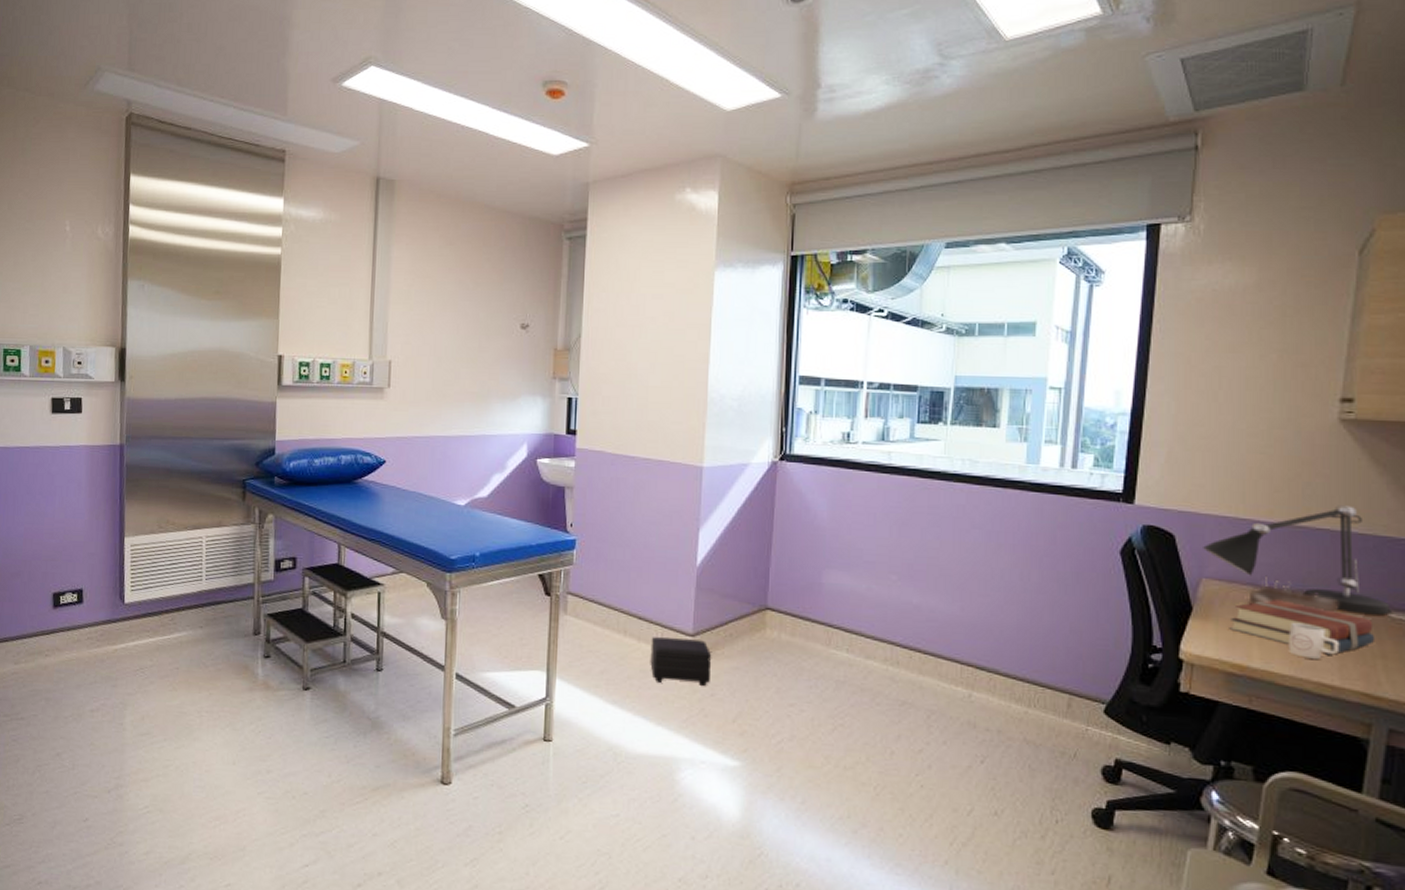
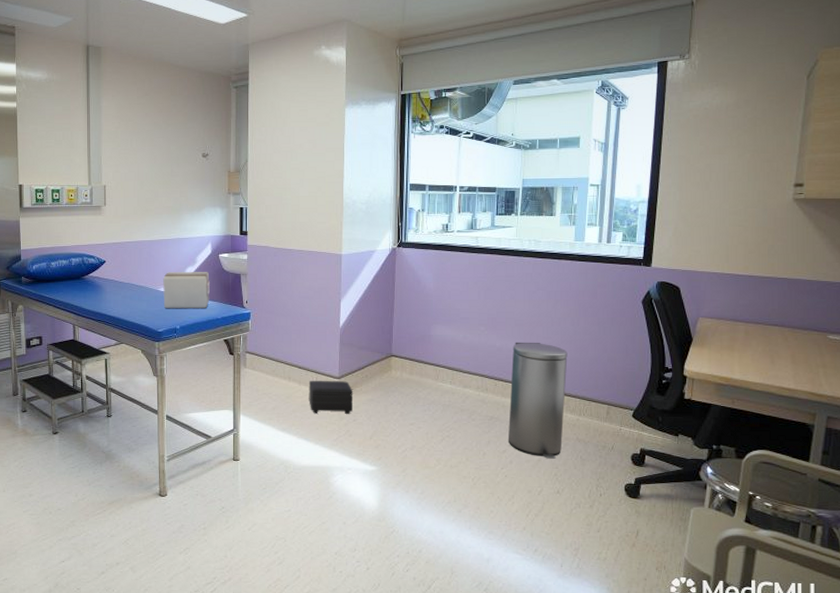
box: none [459,479,523,531] -> present [163,272,210,308]
pedal bin: none [927,598,1013,767] -> present [508,342,568,460]
desk lamp: present [1203,505,1391,616] -> none [700,261,829,337]
books: present [1229,598,1376,655] -> none [718,329,818,367]
desk organizer: present [1248,575,1338,613] -> none [731,313,793,337]
mug: present [1288,622,1340,660] -> none [759,345,794,371]

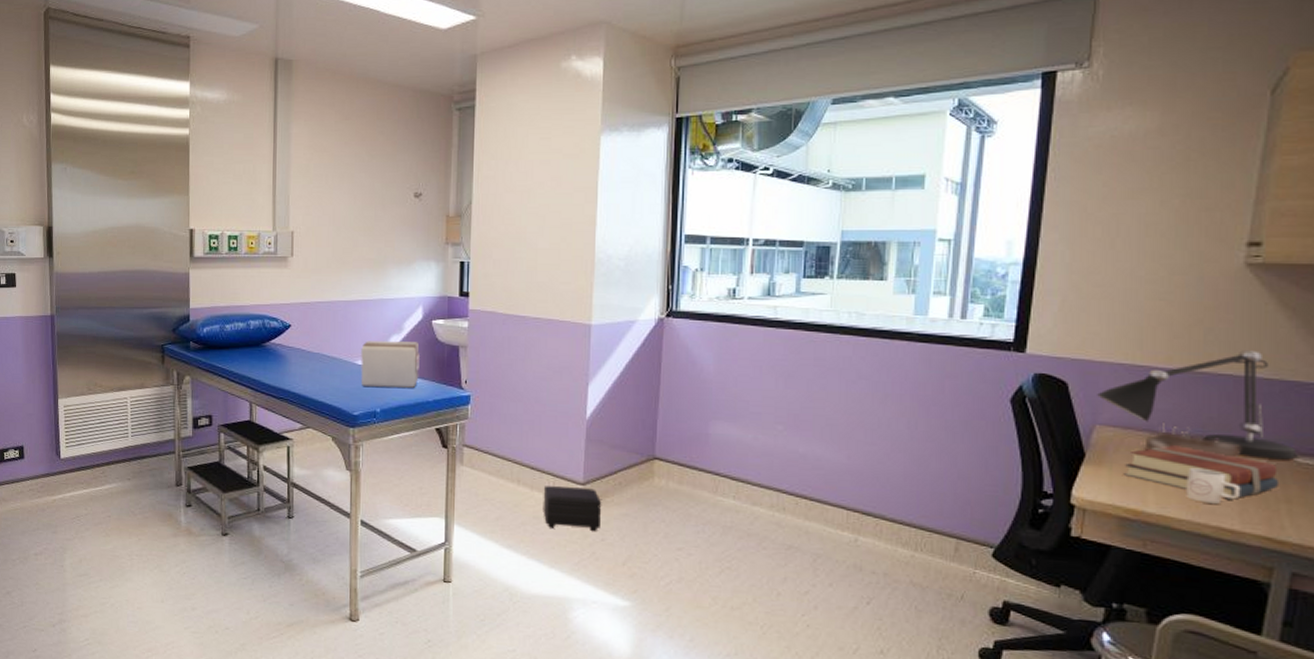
pedal bin: present [508,342,568,460] -> none [813,447,900,608]
desk lamp: none [700,261,829,337] -> present [1097,350,1298,460]
books: none [718,329,818,367] -> present [1123,444,1280,500]
desk organizer: none [731,313,793,337] -> present [1144,421,1240,458]
mug: none [759,345,794,371] -> present [1186,467,1241,505]

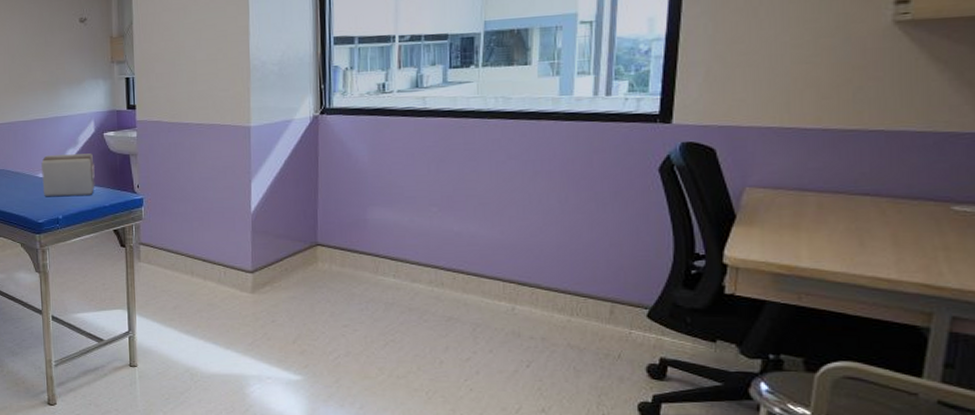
footstool: present [543,485,602,531] -> none [215,274,271,314]
desk lamp: present [1097,350,1298,460] -> none [746,105,954,210]
books: present [1123,444,1280,500] -> none [775,200,936,250]
desk organizer: present [1144,421,1240,458] -> none [795,180,894,210]
mug: present [1186,467,1241,505] -> none [840,221,897,256]

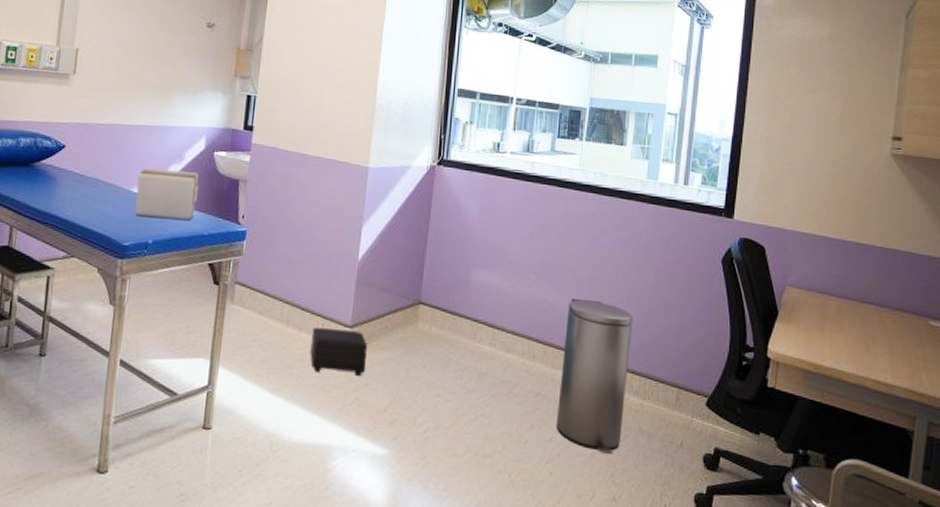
footstool: none [215,274,271,314] -> present [310,327,368,376]
pedal bin: none [473,224,553,371] -> present [557,298,633,455]

